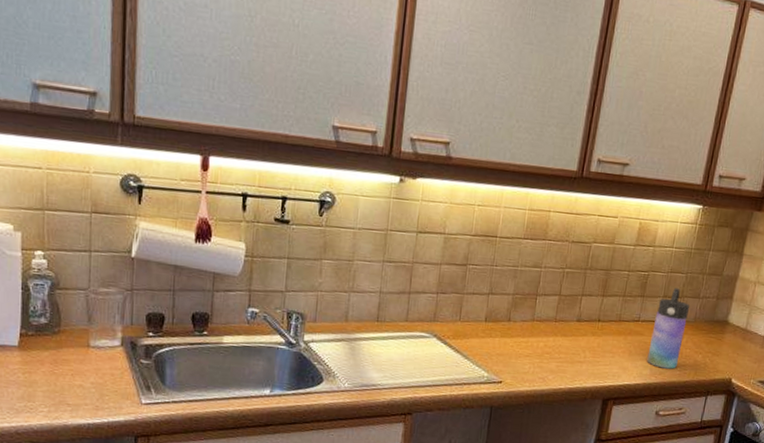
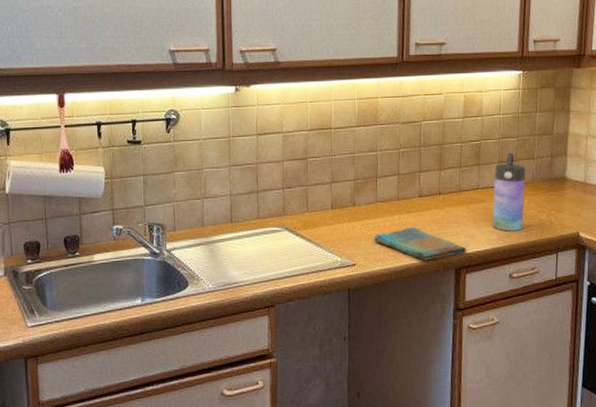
dish towel: none [524,351,618,388] -> present [373,227,467,261]

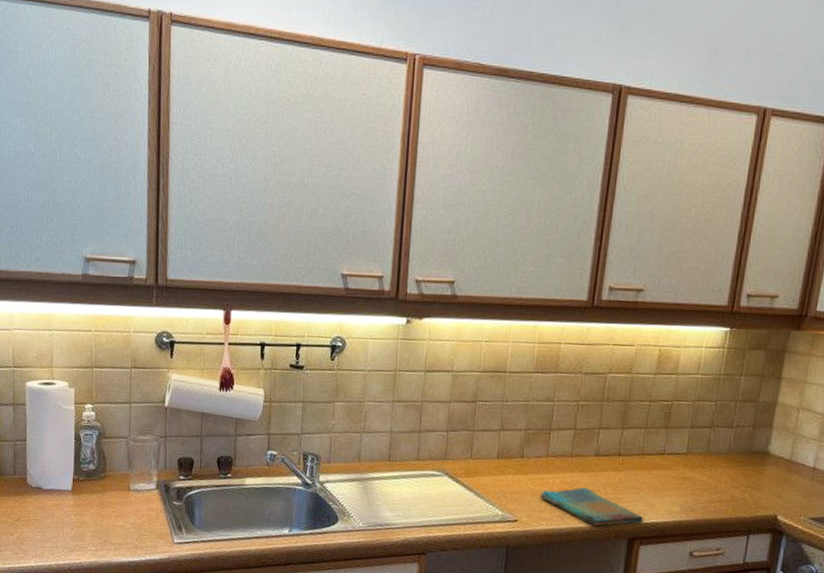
water bottle: present [492,152,526,231] -> none [676,417,723,506]

